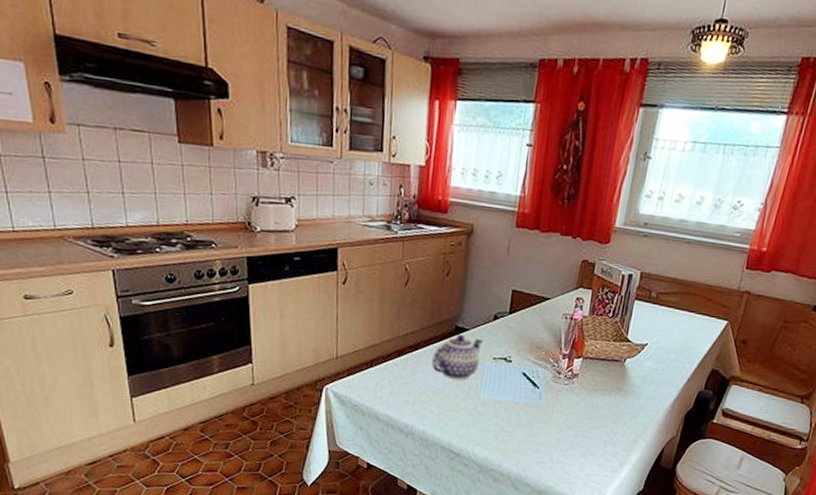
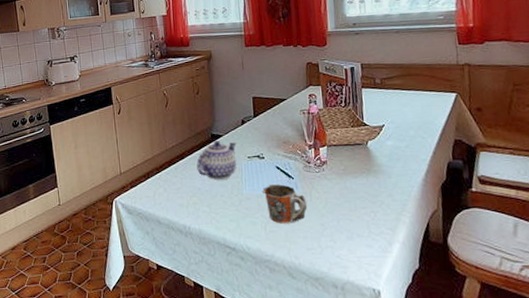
mug: none [501,391,548,435] -> present [261,184,308,224]

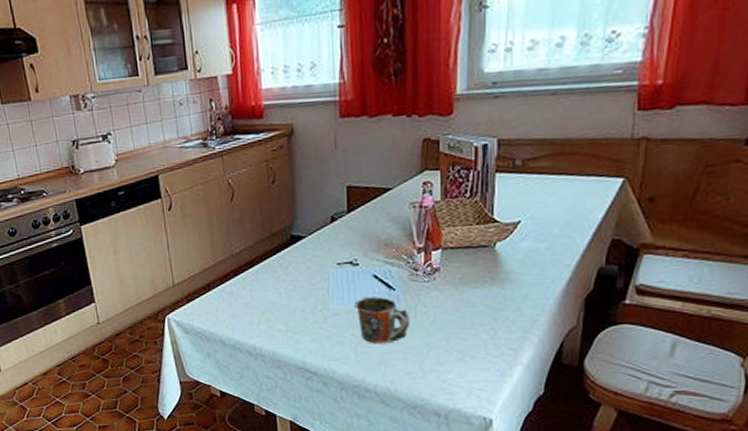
teapot: present [196,141,237,180] -> none [271,244,323,292]

